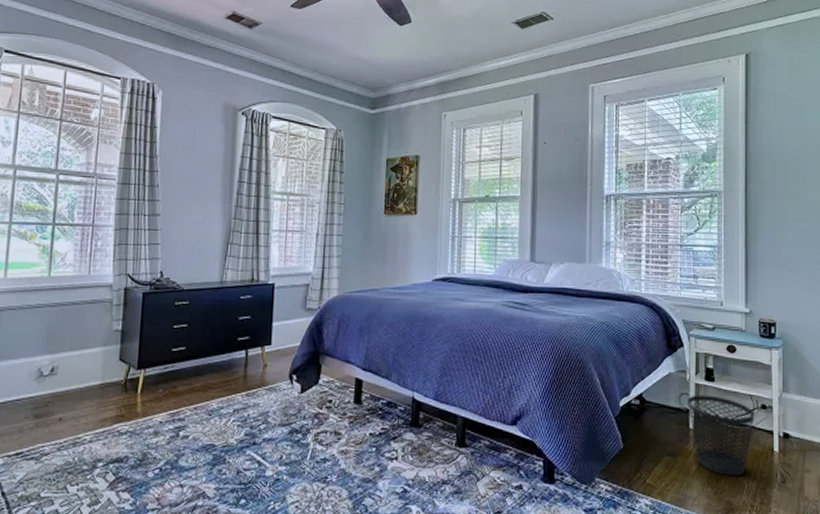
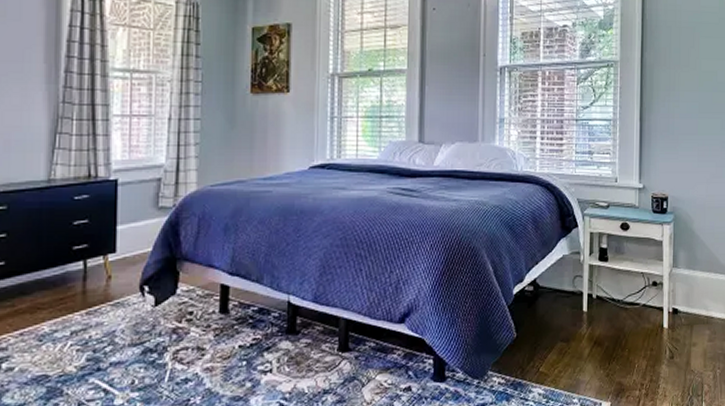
wastebasket: present [688,395,755,476] -> none [581,275,646,357]

